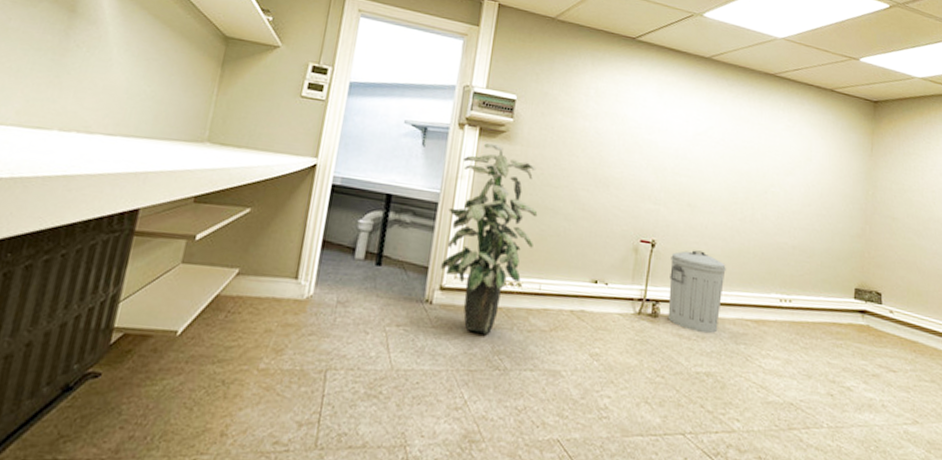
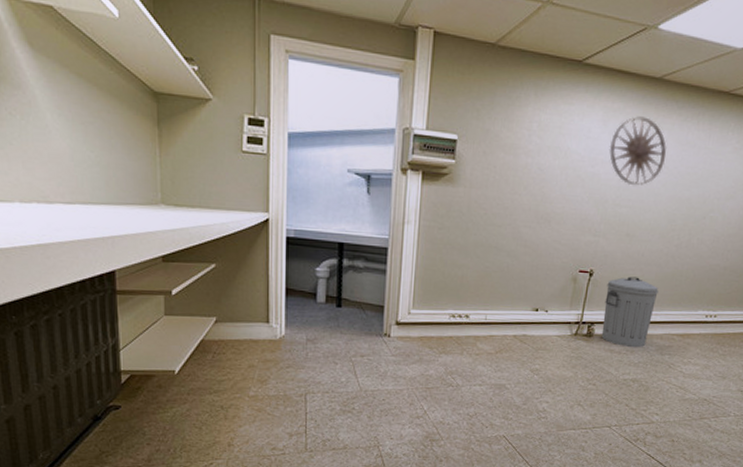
indoor plant: present [441,142,538,334] -> none [395,186,482,359]
wall art: none [665,90,721,156] -> present [609,116,666,186]

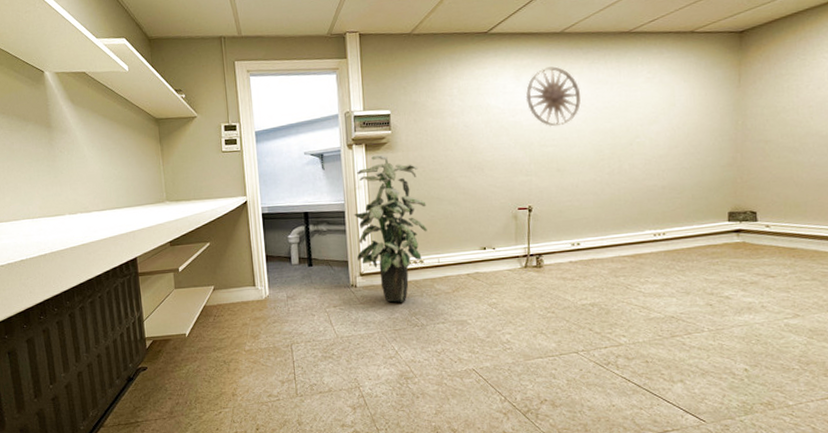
indoor plant: none [395,186,482,359] -> present [354,154,427,303]
trash can: present [601,276,659,348] -> none [547,207,600,274]

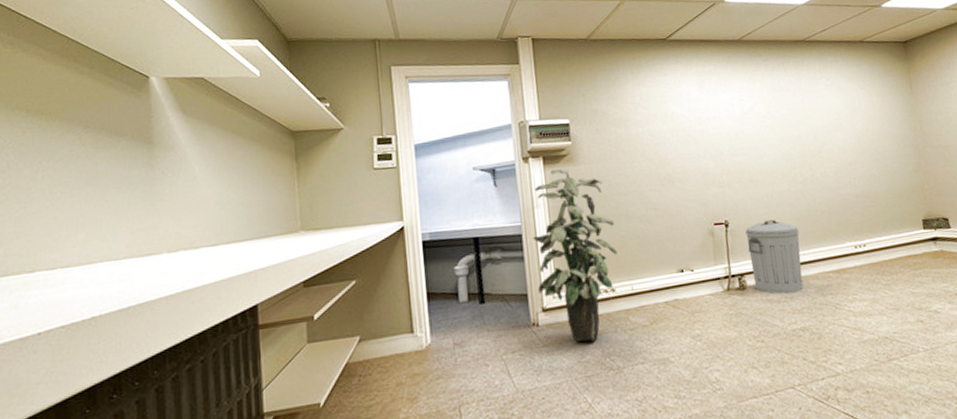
wall art: present [525,66,581,127] -> none [710,73,766,135]
trash can: none [547,207,600,274] -> present [745,219,804,294]

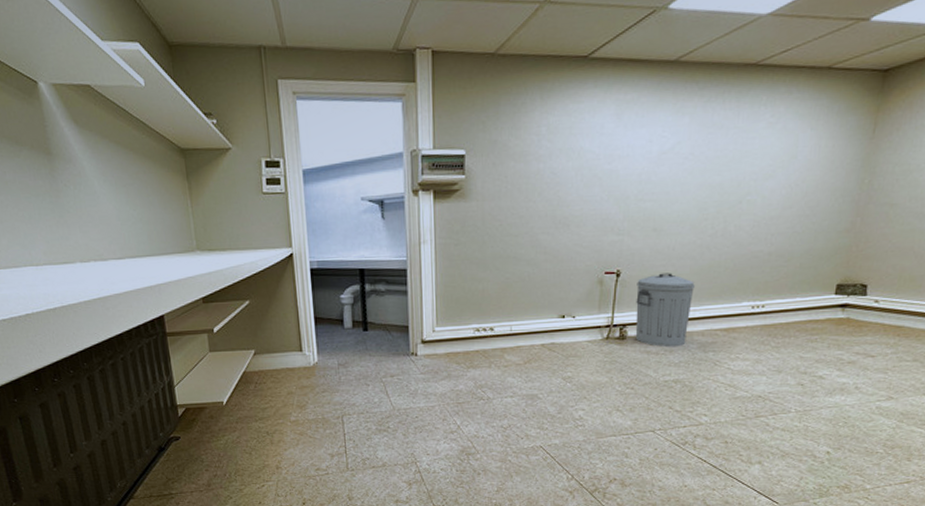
indoor plant: present [533,168,617,342] -> none [417,203,501,374]

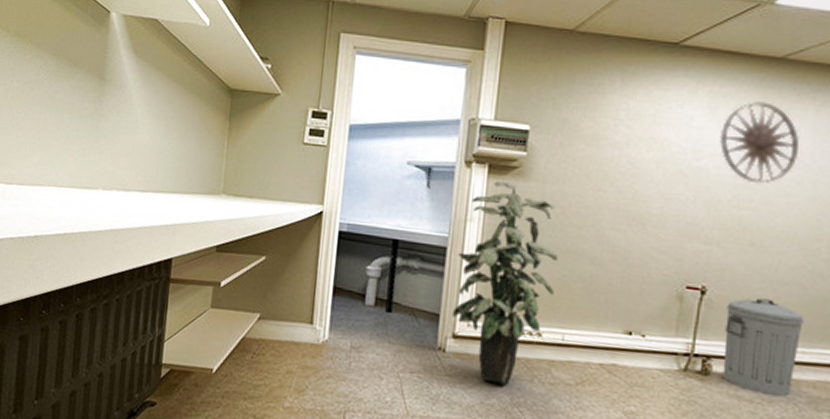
indoor plant: none [417,203,501,374] -> present [453,180,559,385]
wall art: none [625,104,690,178] -> present [719,101,799,184]

